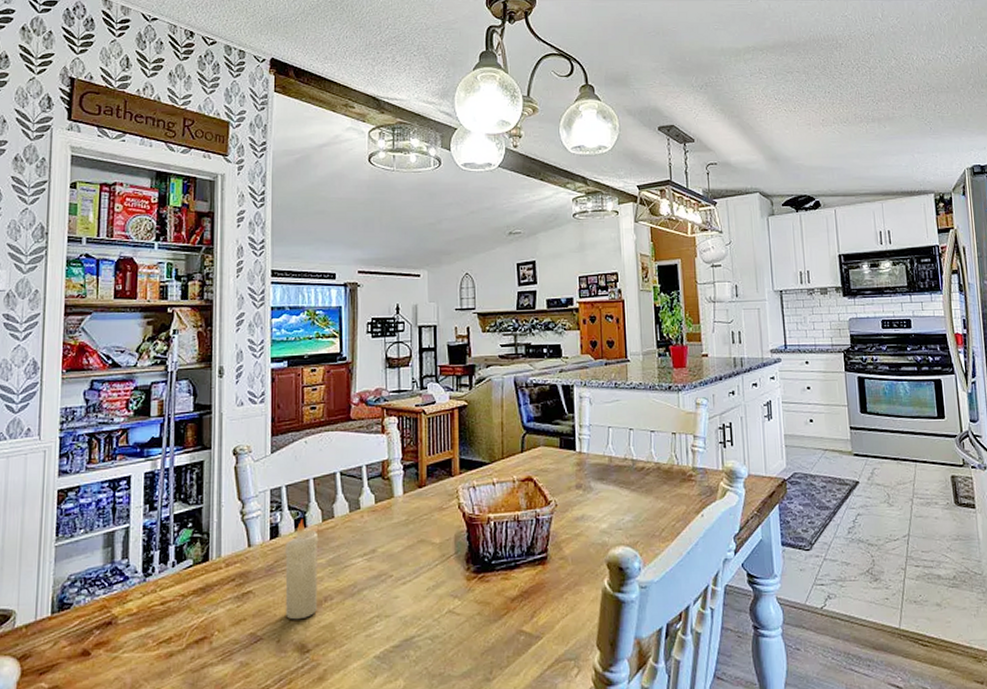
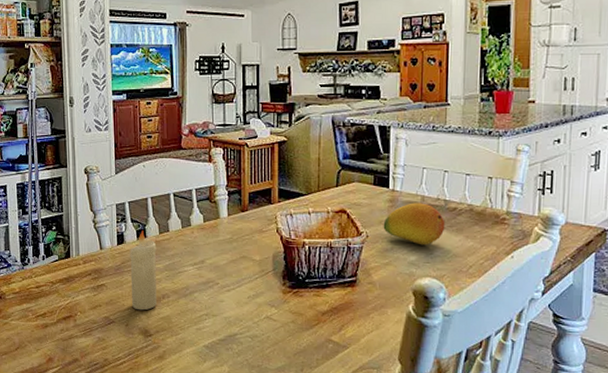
fruit: none [572,464,635,511] -> present [383,202,446,246]

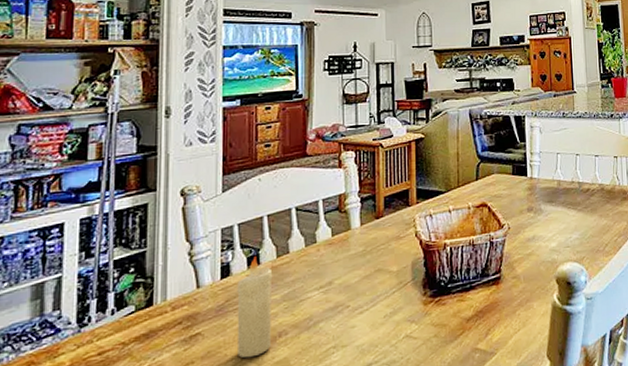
fruit: present [383,202,446,246] -> none [524,187,581,230]

